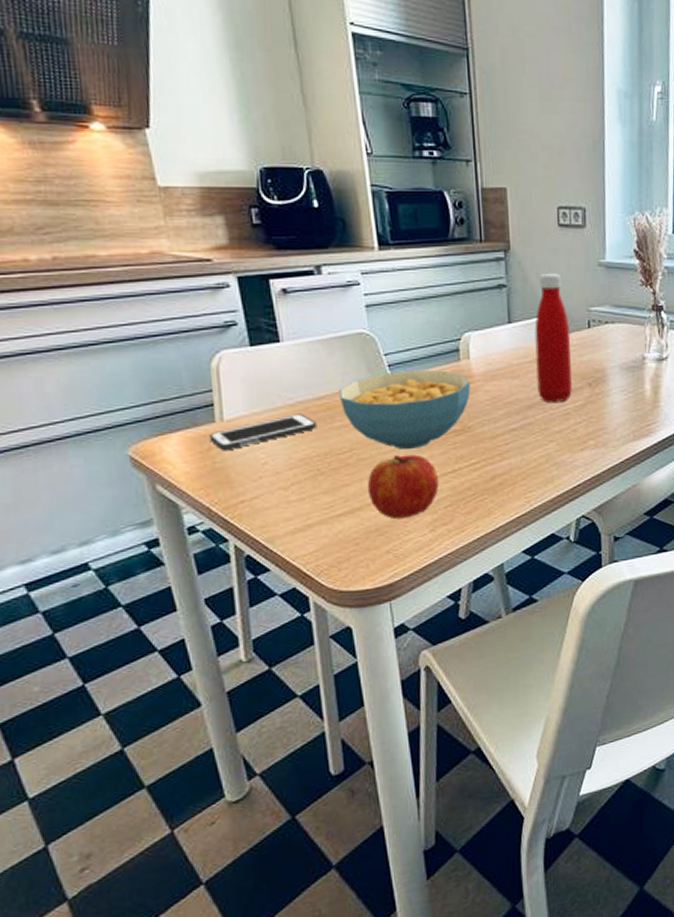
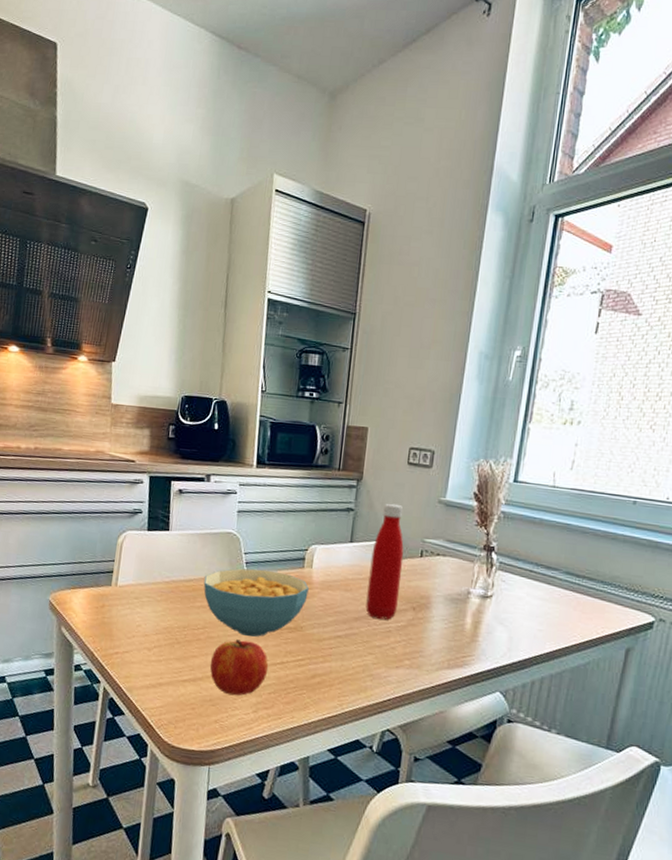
cell phone: present [209,413,317,450] -> none [104,589,183,610]

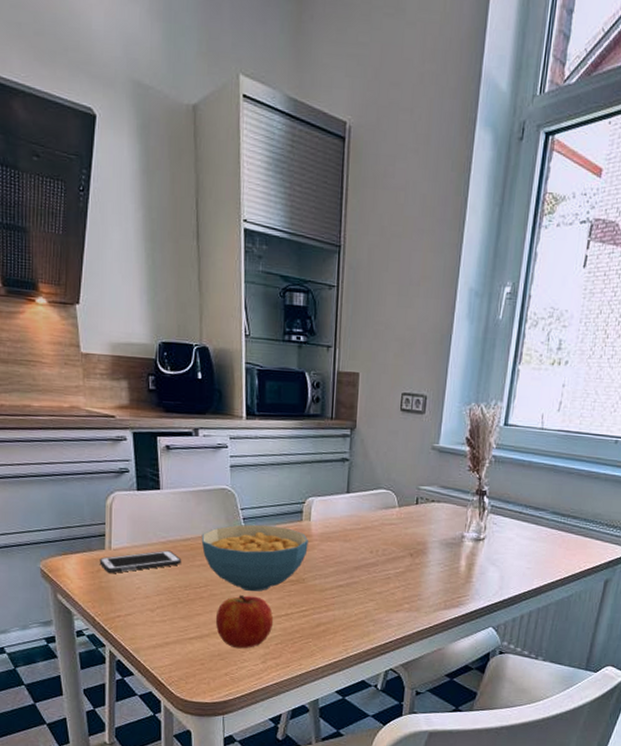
cell phone: none [104,589,183,610] -> present [99,550,182,573]
bottle: present [365,503,404,620] -> none [365,451,400,568]

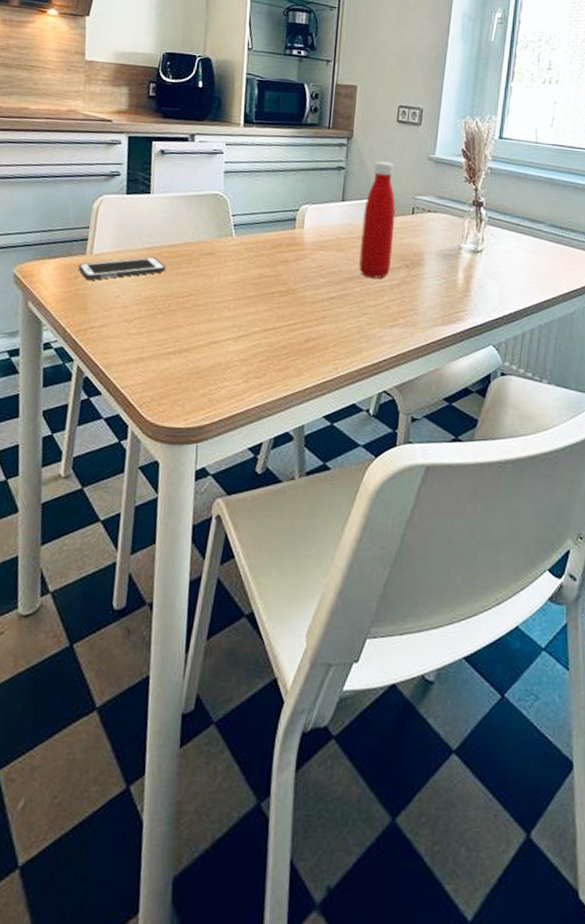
cereal bowl: present [201,524,308,592] -> none [188,231,300,303]
fruit: present [216,595,274,649] -> none [197,306,260,366]
bottle: none [365,451,400,568] -> present [359,161,396,279]

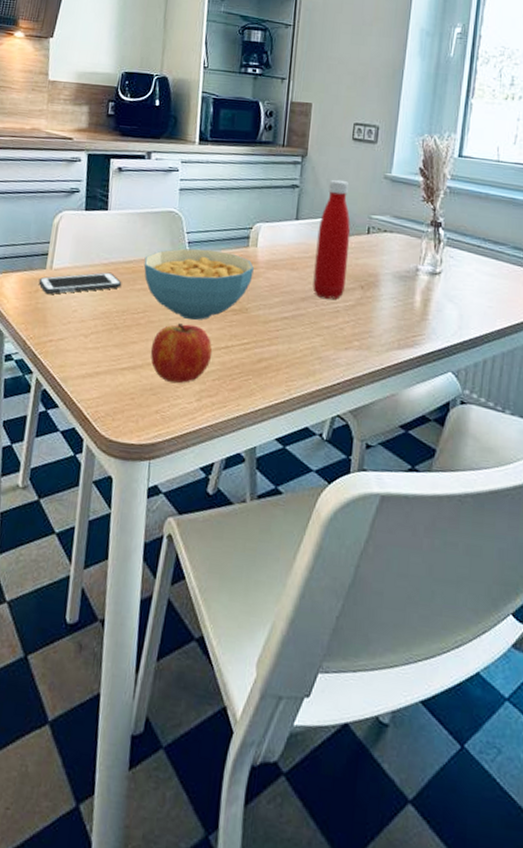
cereal bowl: none [188,231,300,303] -> present [143,248,254,321]
fruit: none [197,306,260,366] -> present [150,323,213,384]

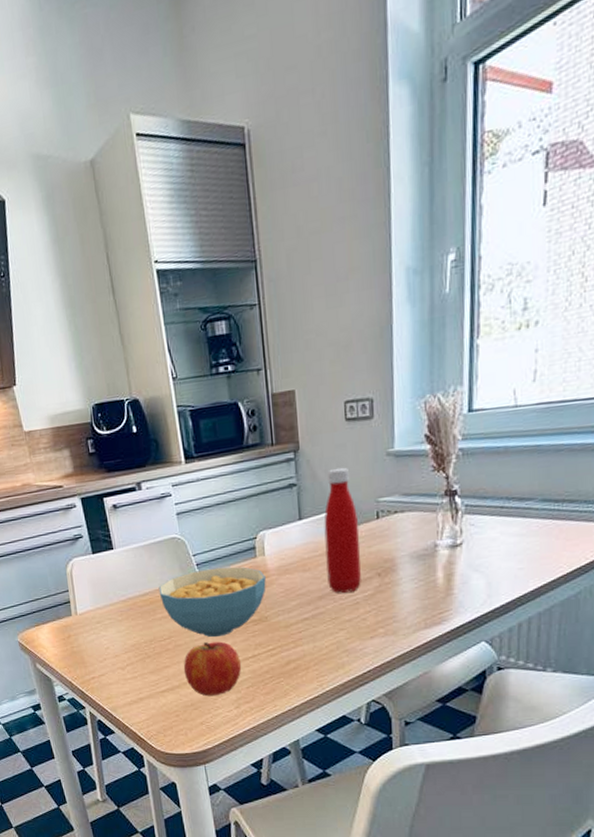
cell phone: present [38,272,122,294] -> none [68,607,144,637]

